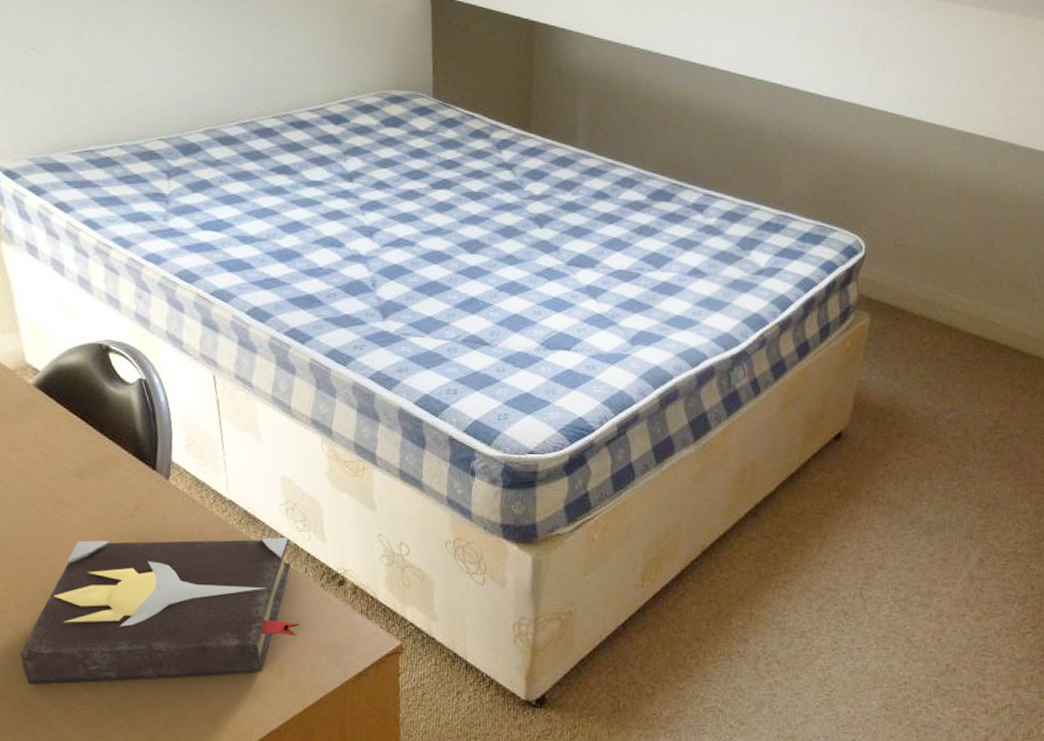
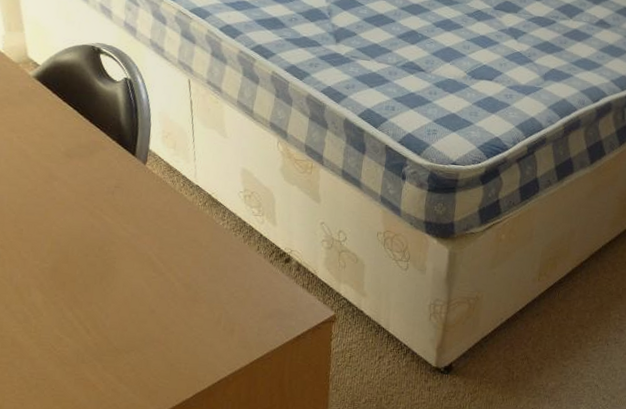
hardback book: present [19,537,300,685] -> none [11,210,250,330]

